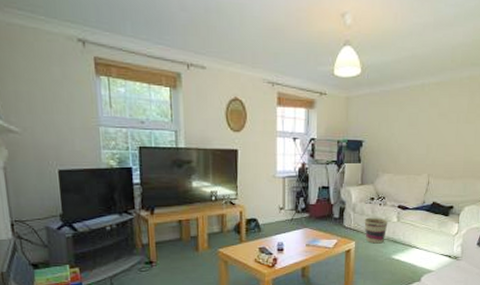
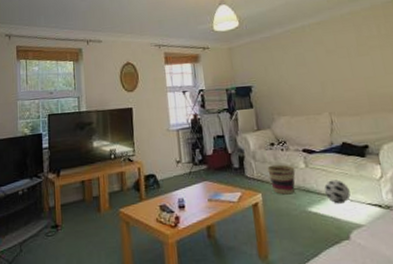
soccer ball: none [408,233,429,253] -> present [324,179,351,204]

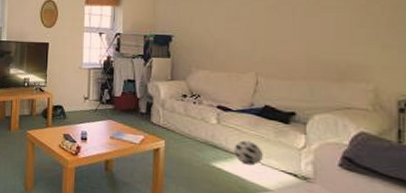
basket: present [267,164,296,195] -> none [175,115,205,147]

